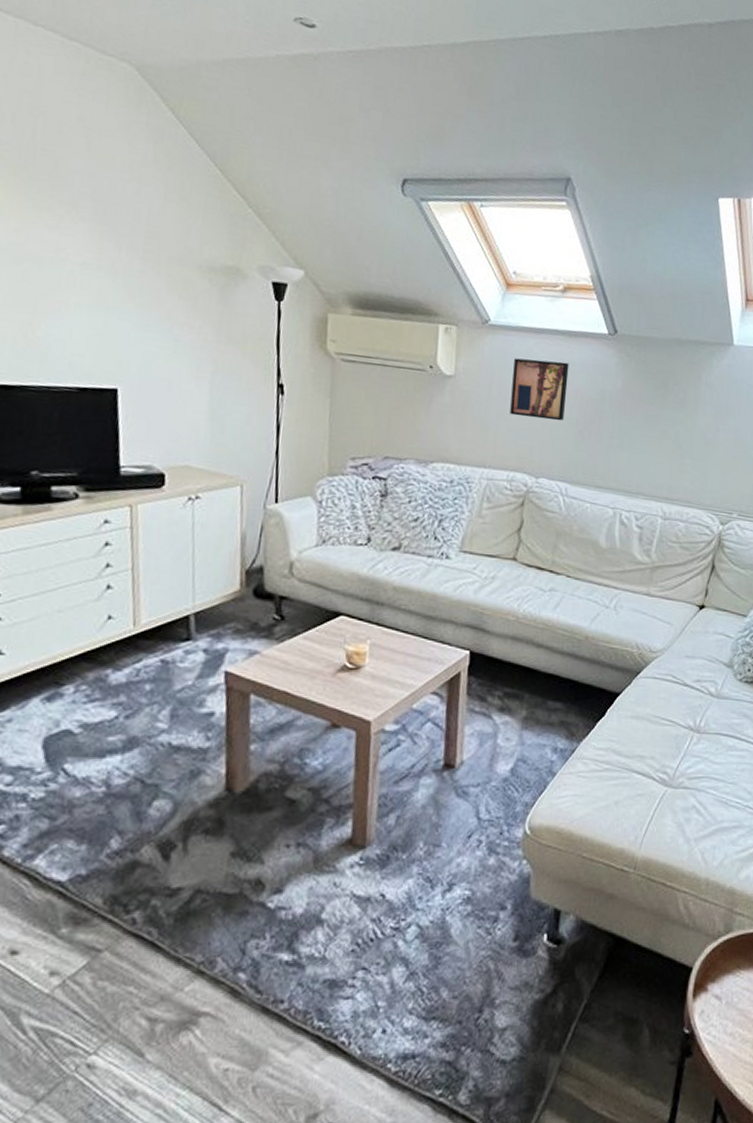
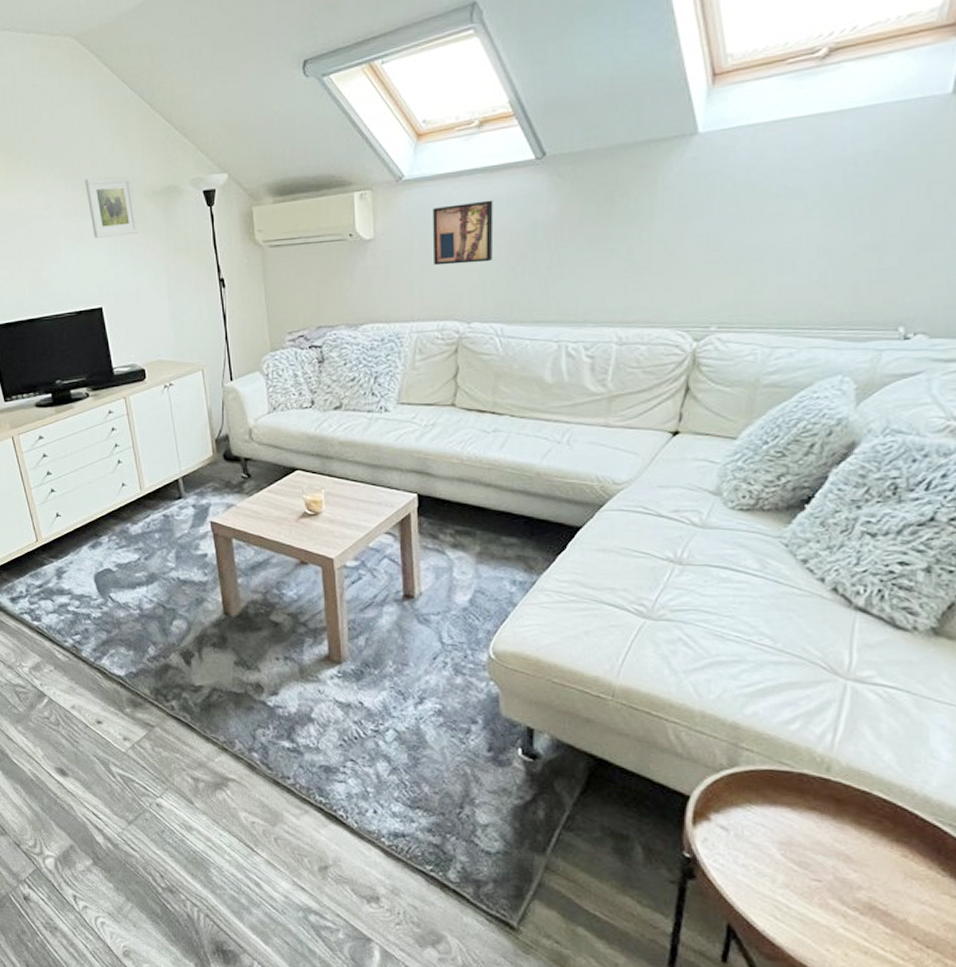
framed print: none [118,230,184,311] -> present [85,177,139,238]

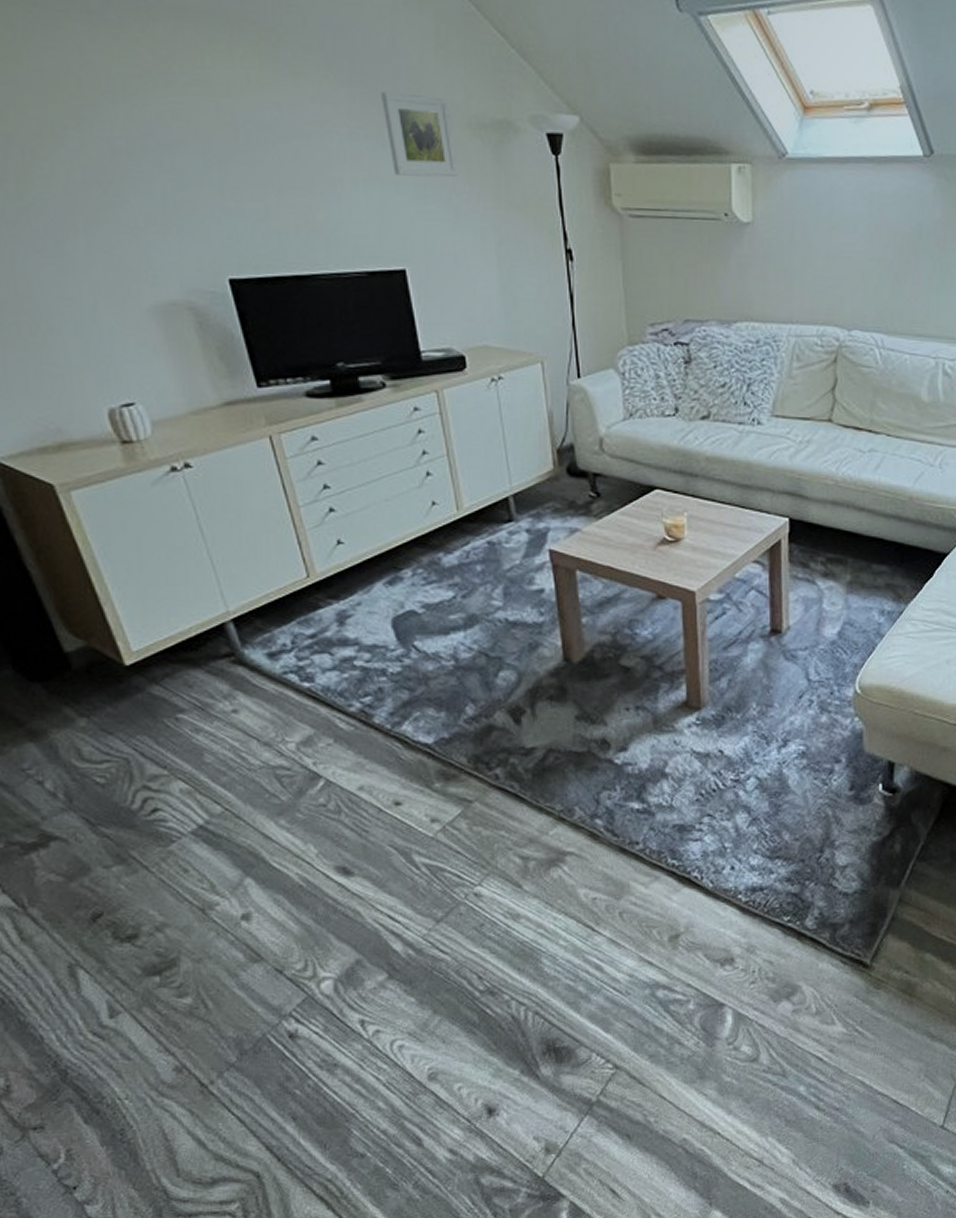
wall art: present [433,200,493,266] -> none [816,194,880,264]

